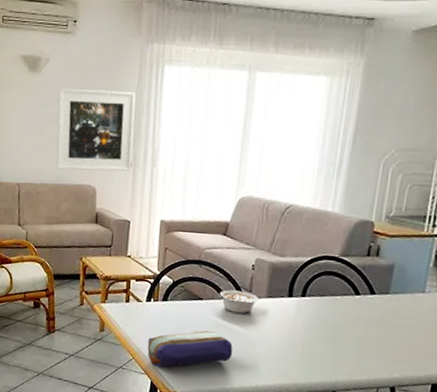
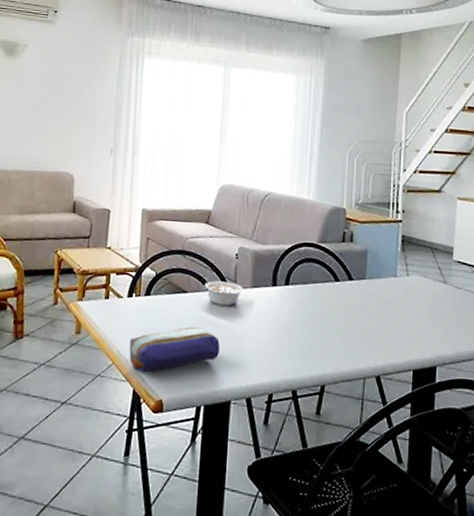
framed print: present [56,88,135,171] -> none [31,73,116,158]

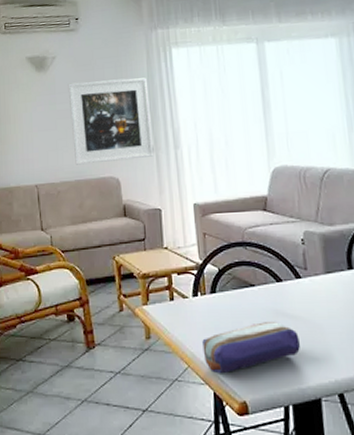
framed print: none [31,73,116,158] -> present [68,77,154,165]
legume: present [204,281,243,306] -> none [272,270,316,296]

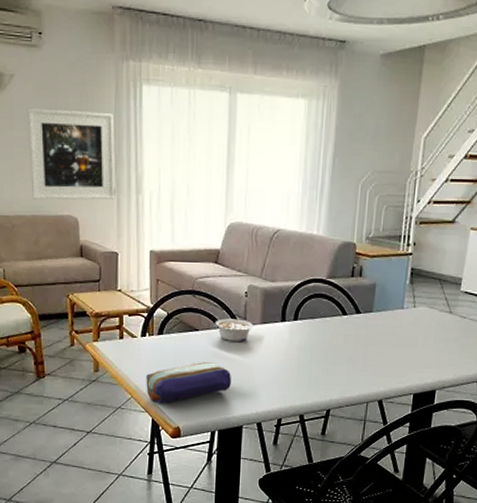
legume: none [272,270,316,296] -> present [215,318,253,341]

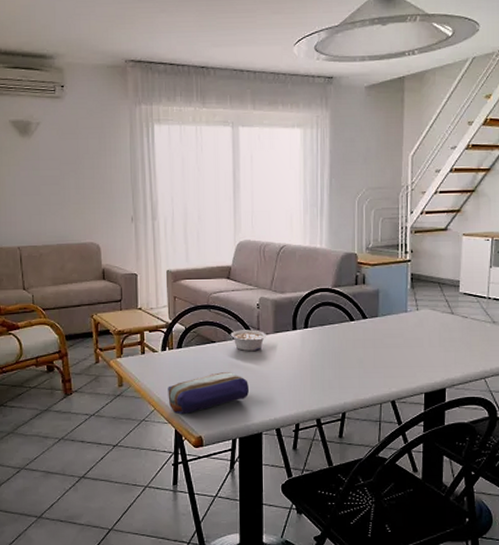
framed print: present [27,108,115,200] -> none [52,150,133,230]

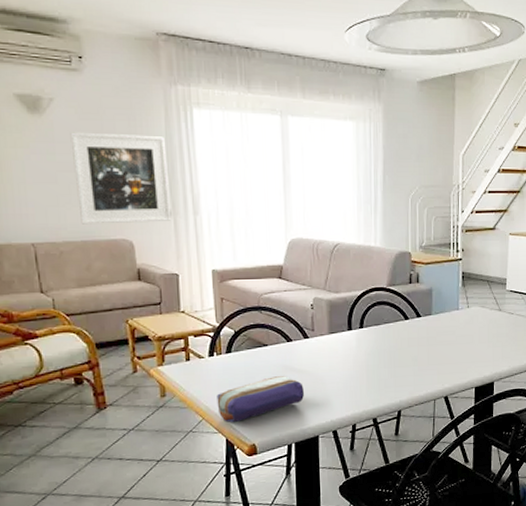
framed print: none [52,150,133,230] -> present [70,132,172,225]
legume: present [230,330,266,351] -> none [283,331,321,353]

